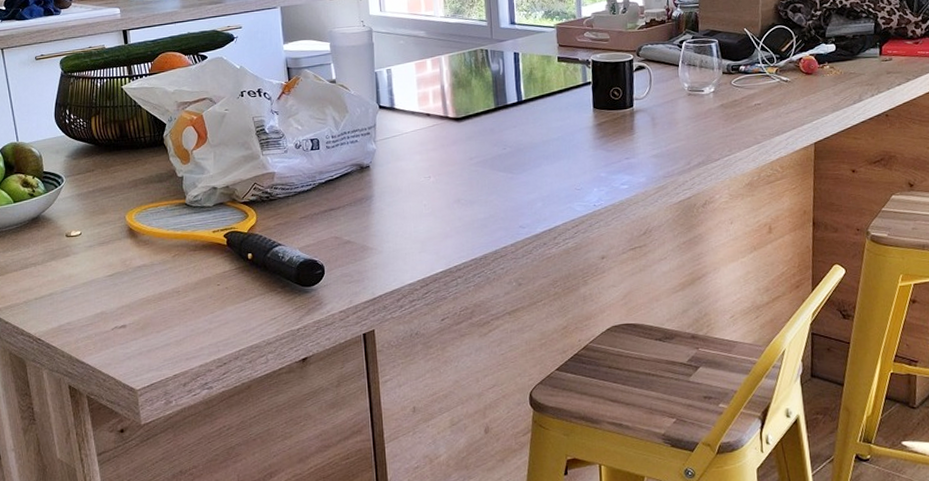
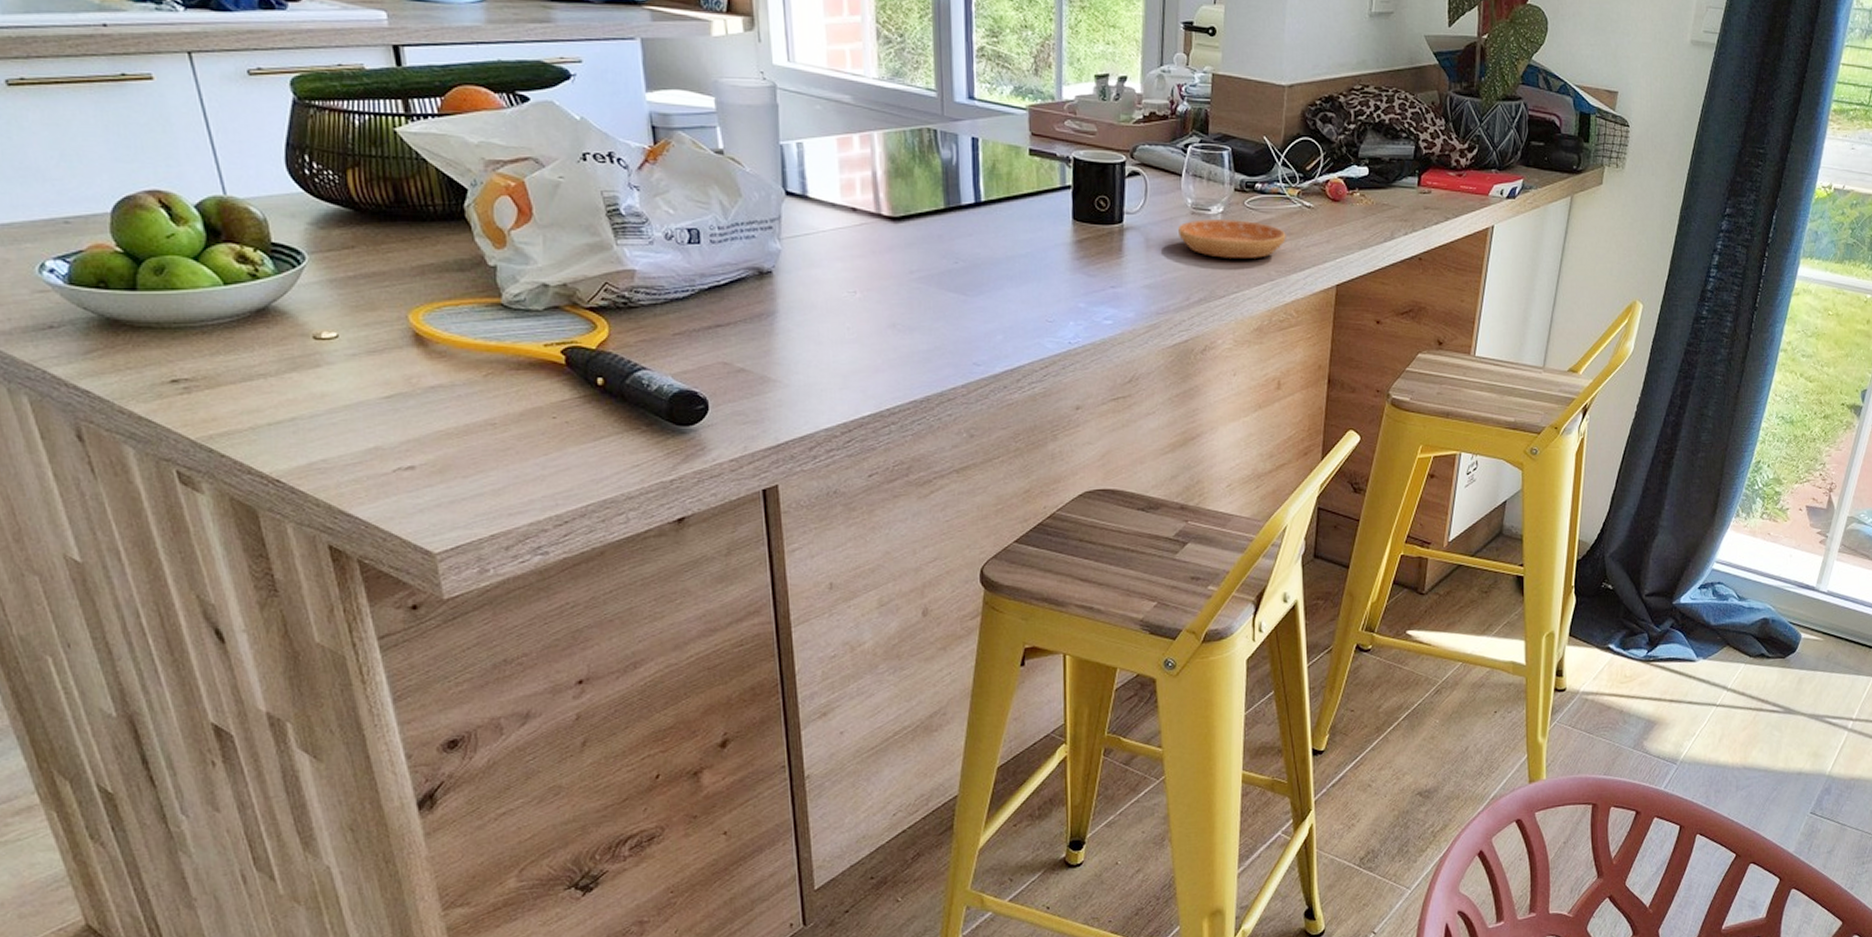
saucer: none [678,96,769,129] -> present [1178,219,1286,258]

